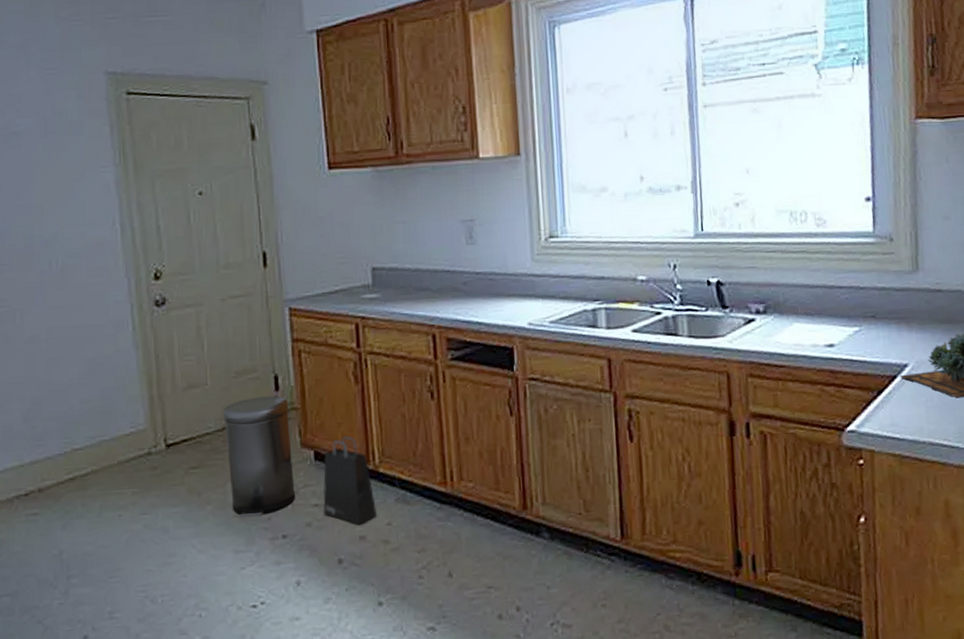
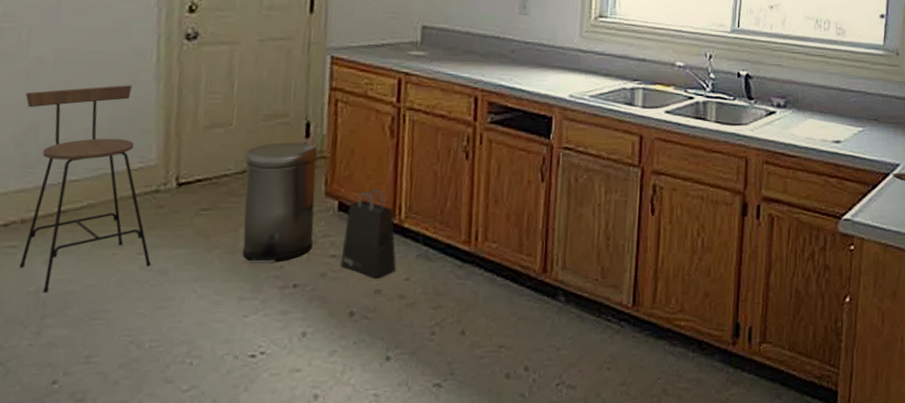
bar stool: none [26,355,154,556] -> present [19,85,152,293]

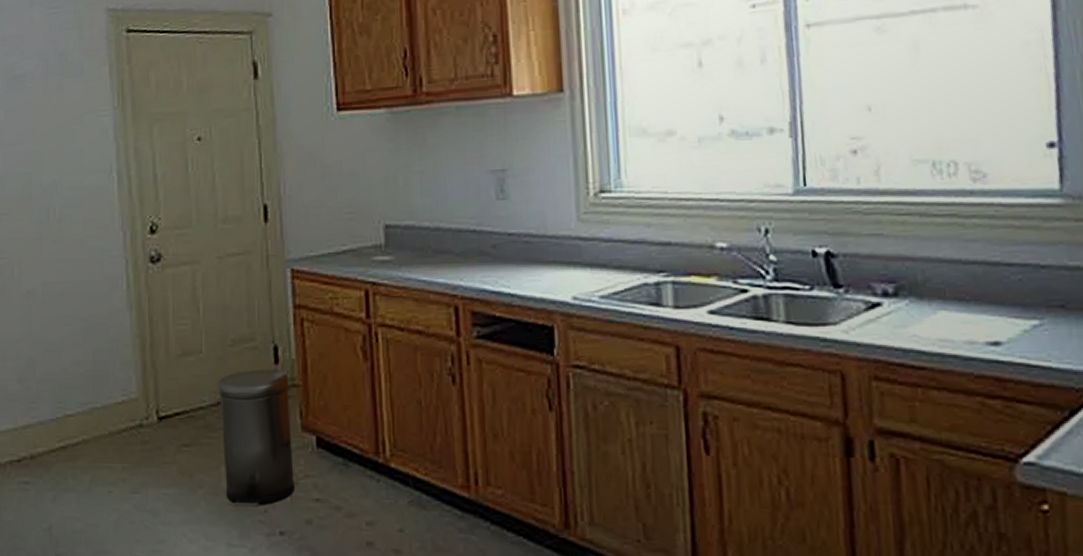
bar stool: present [19,85,152,293] -> none [22,314,143,531]
shopping bag: present [340,189,397,279] -> none [325,422,386,528]

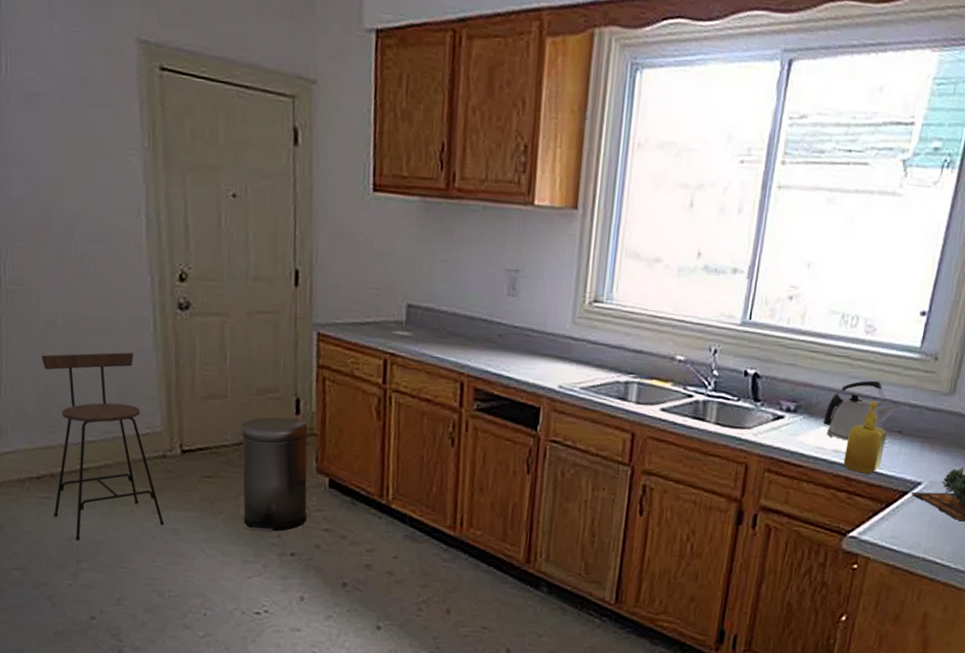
bar stool: none [22,314,143,531] -> present [41,352,165,541]
kettle: none [940,241,1053,327] -> present [823,380,901,441]
soap dispenser: none [982,267,1045,371] -> present [843,400,887,475]

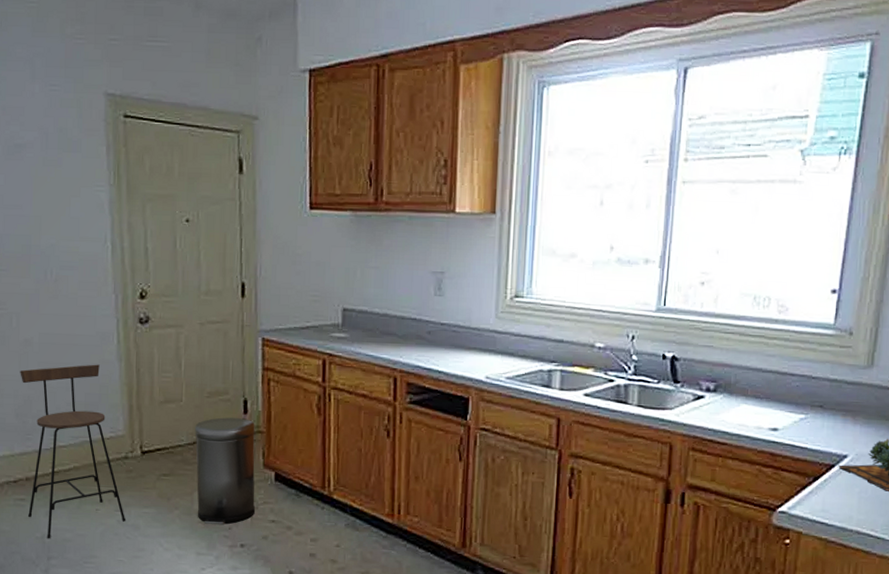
kettle: present [823,380,901,441] -> none [744,358,820,418]
soap dispenser: present [843,400,887,475] -> none [767,376,808,450]

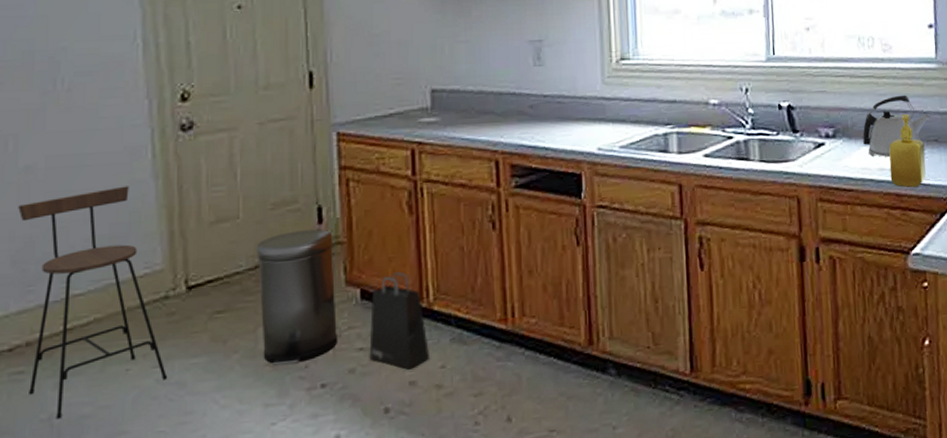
shopping bag: none [279,462,328,544] -> present [369,272,429,370]
kettle: none [744,358,820,418] -> present [863,95,931,158]
soap dispenser: none [767,376,808,450] -> present [889,113,926,188]

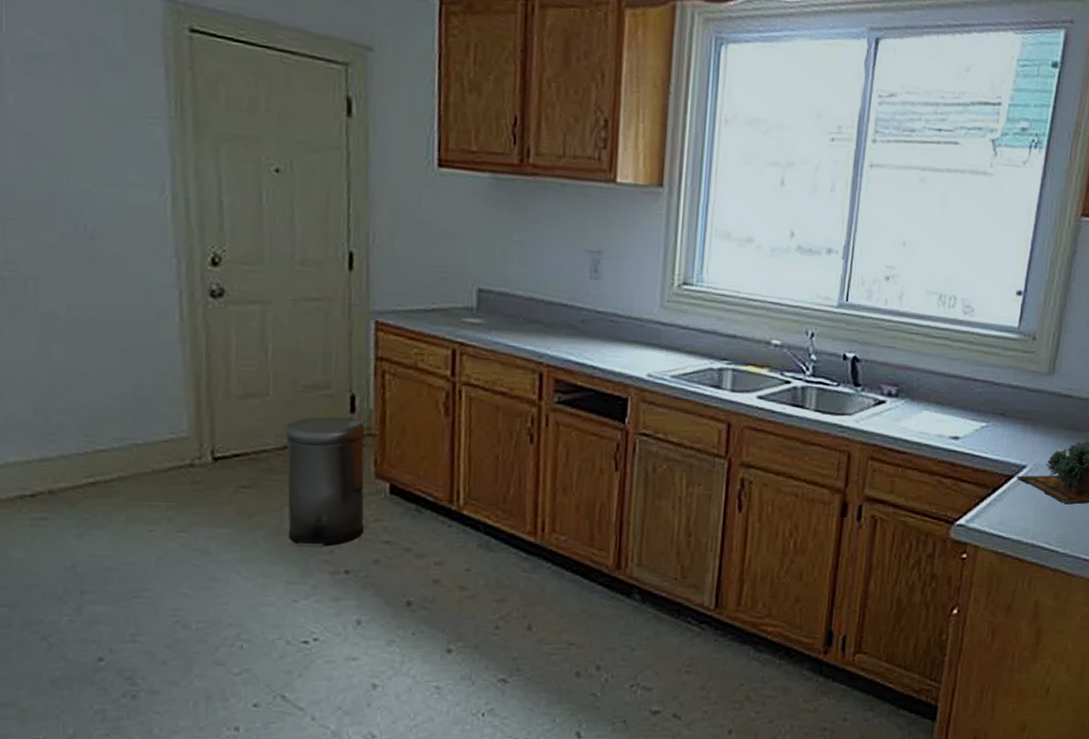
bar stool: present [18,186,168,420] -> none [39,346,192,569]
shopping bag: present [369,272,429,370] -> none [394,472,456,568]
kettle: present [863,95,931,158] -> none [926,362,1002,425]
soap dispenser: present [889,113,926,188] -> none [947,382,989,460]

